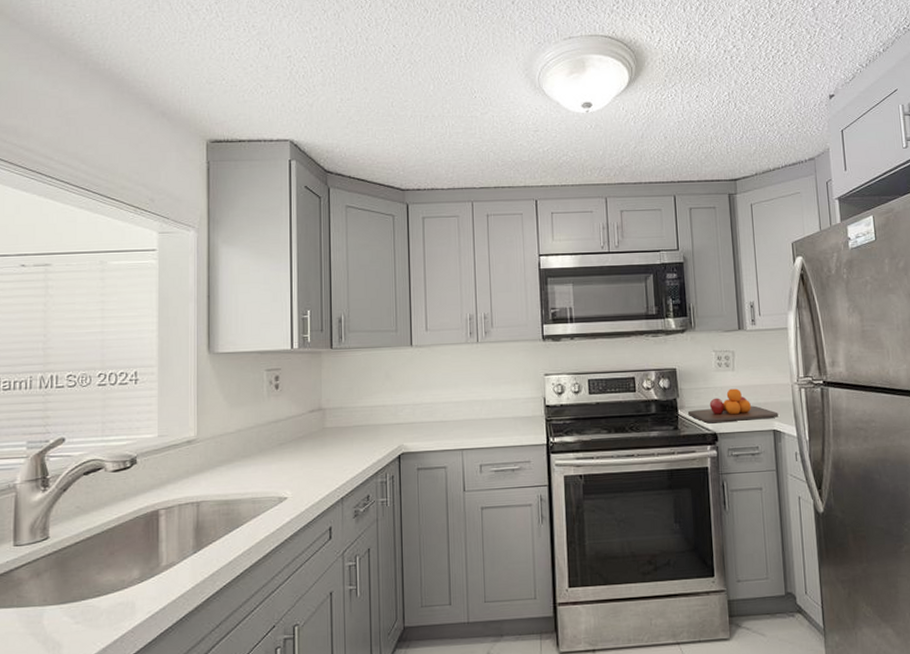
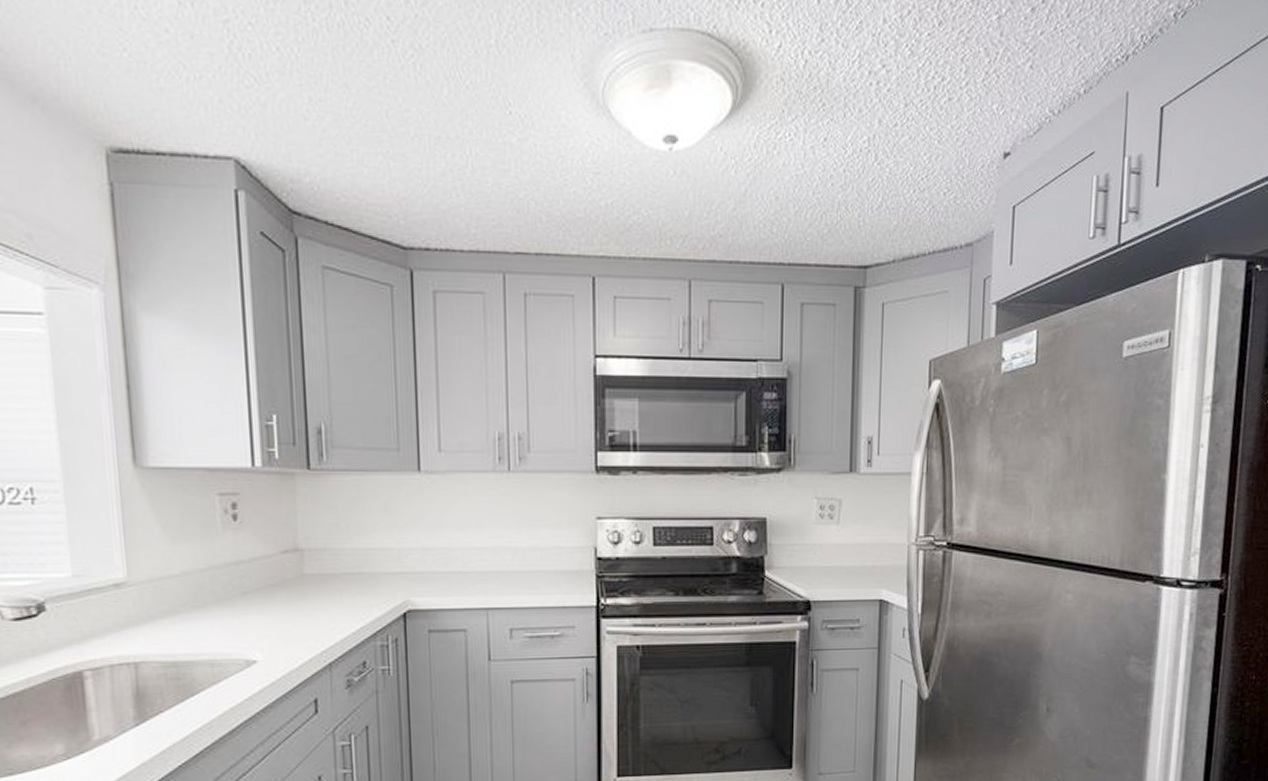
chopping board: present [687,388,779,423] -> none [776,546,888,588]

